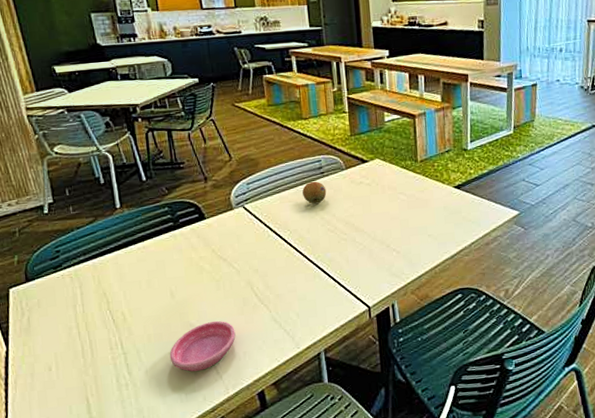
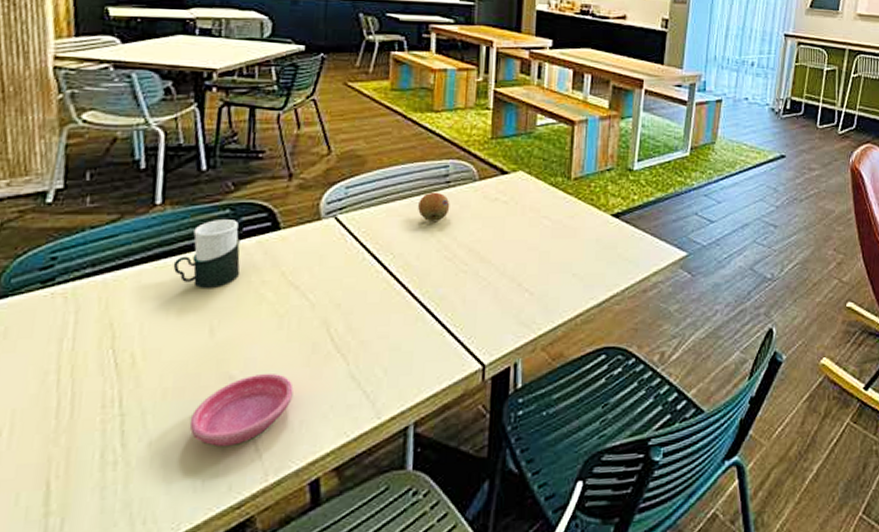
cup: none [137,214,184,265] -> present [173,220,241,288]

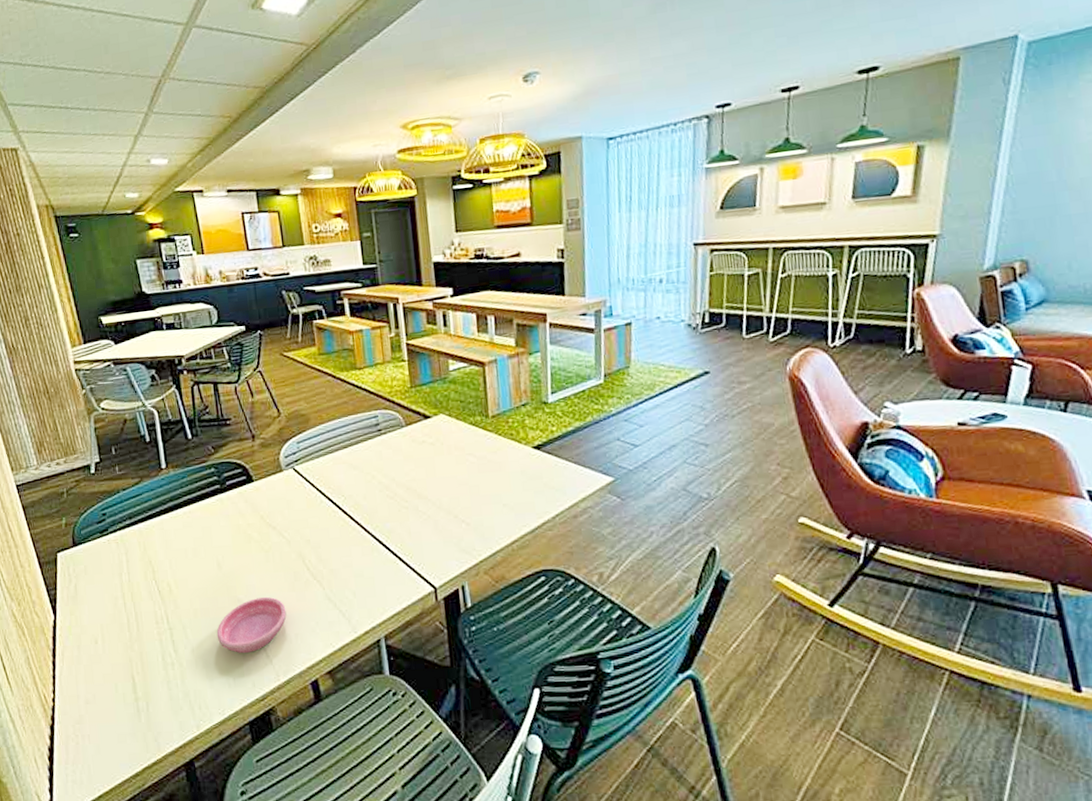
cup: present [173,220,241,288] -> none [182,476,231,532]
fruit: present [418,192,450,221] -> none [357,439,385,466]

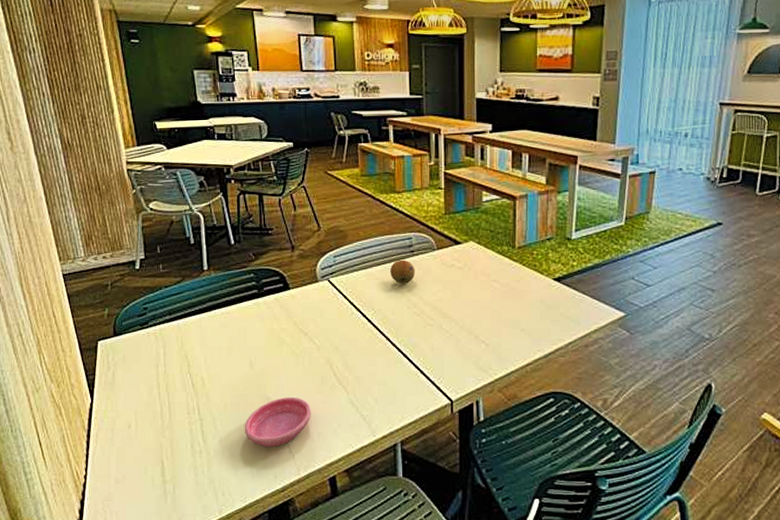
fruit: none [357,439,385,466] -> present [390,259,415,284]

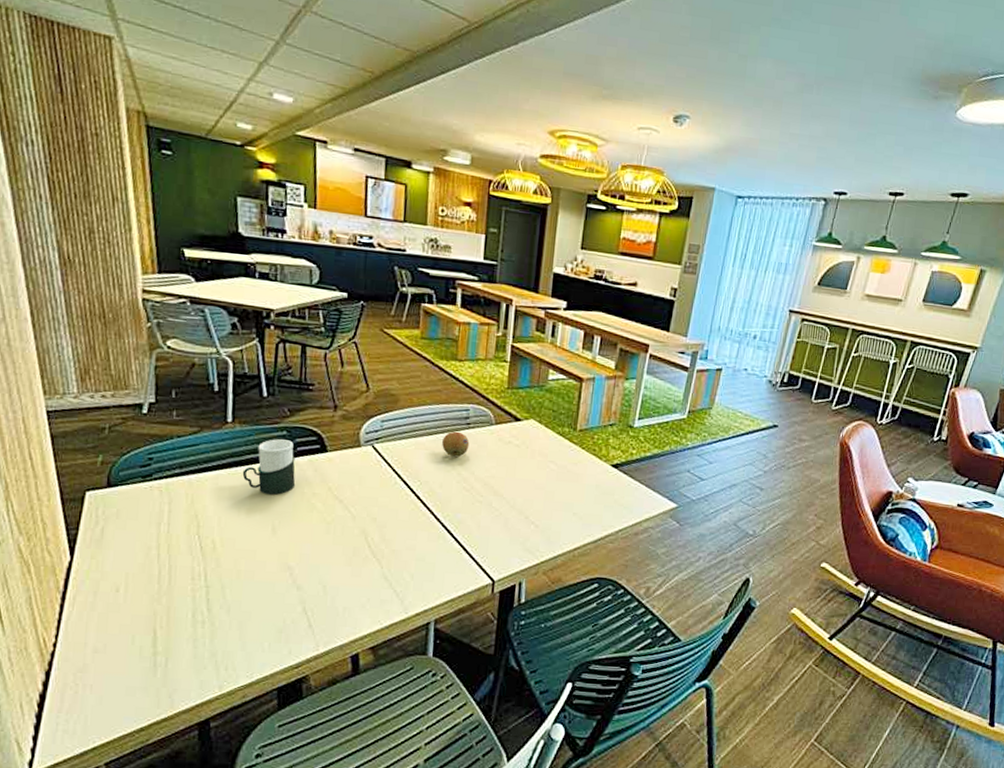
cup: none [220,282,266,332] -> present [242,439,296,495]
saucer: present [244,396,311,448] -> none [258,567,339,621]

